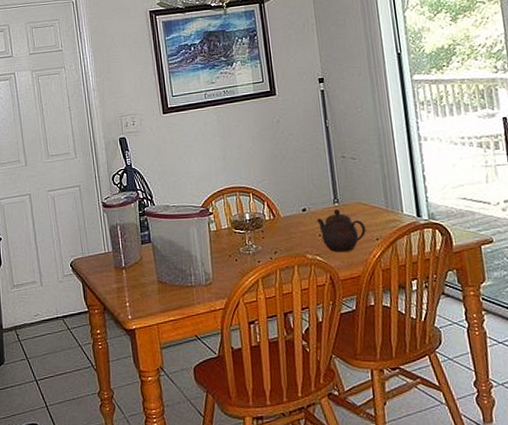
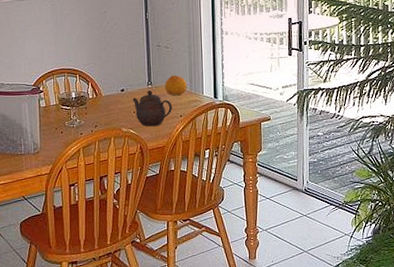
fruit: none [354,190,382,215] -> present [165,75,187,96]

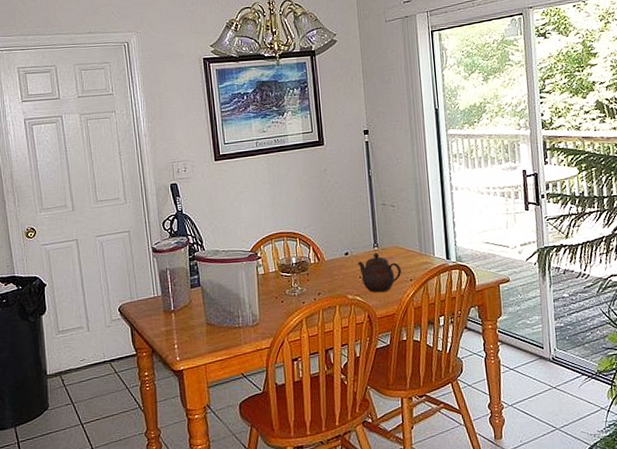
fruit: present [165,75,187,96] -> none [392,235,417,258]

